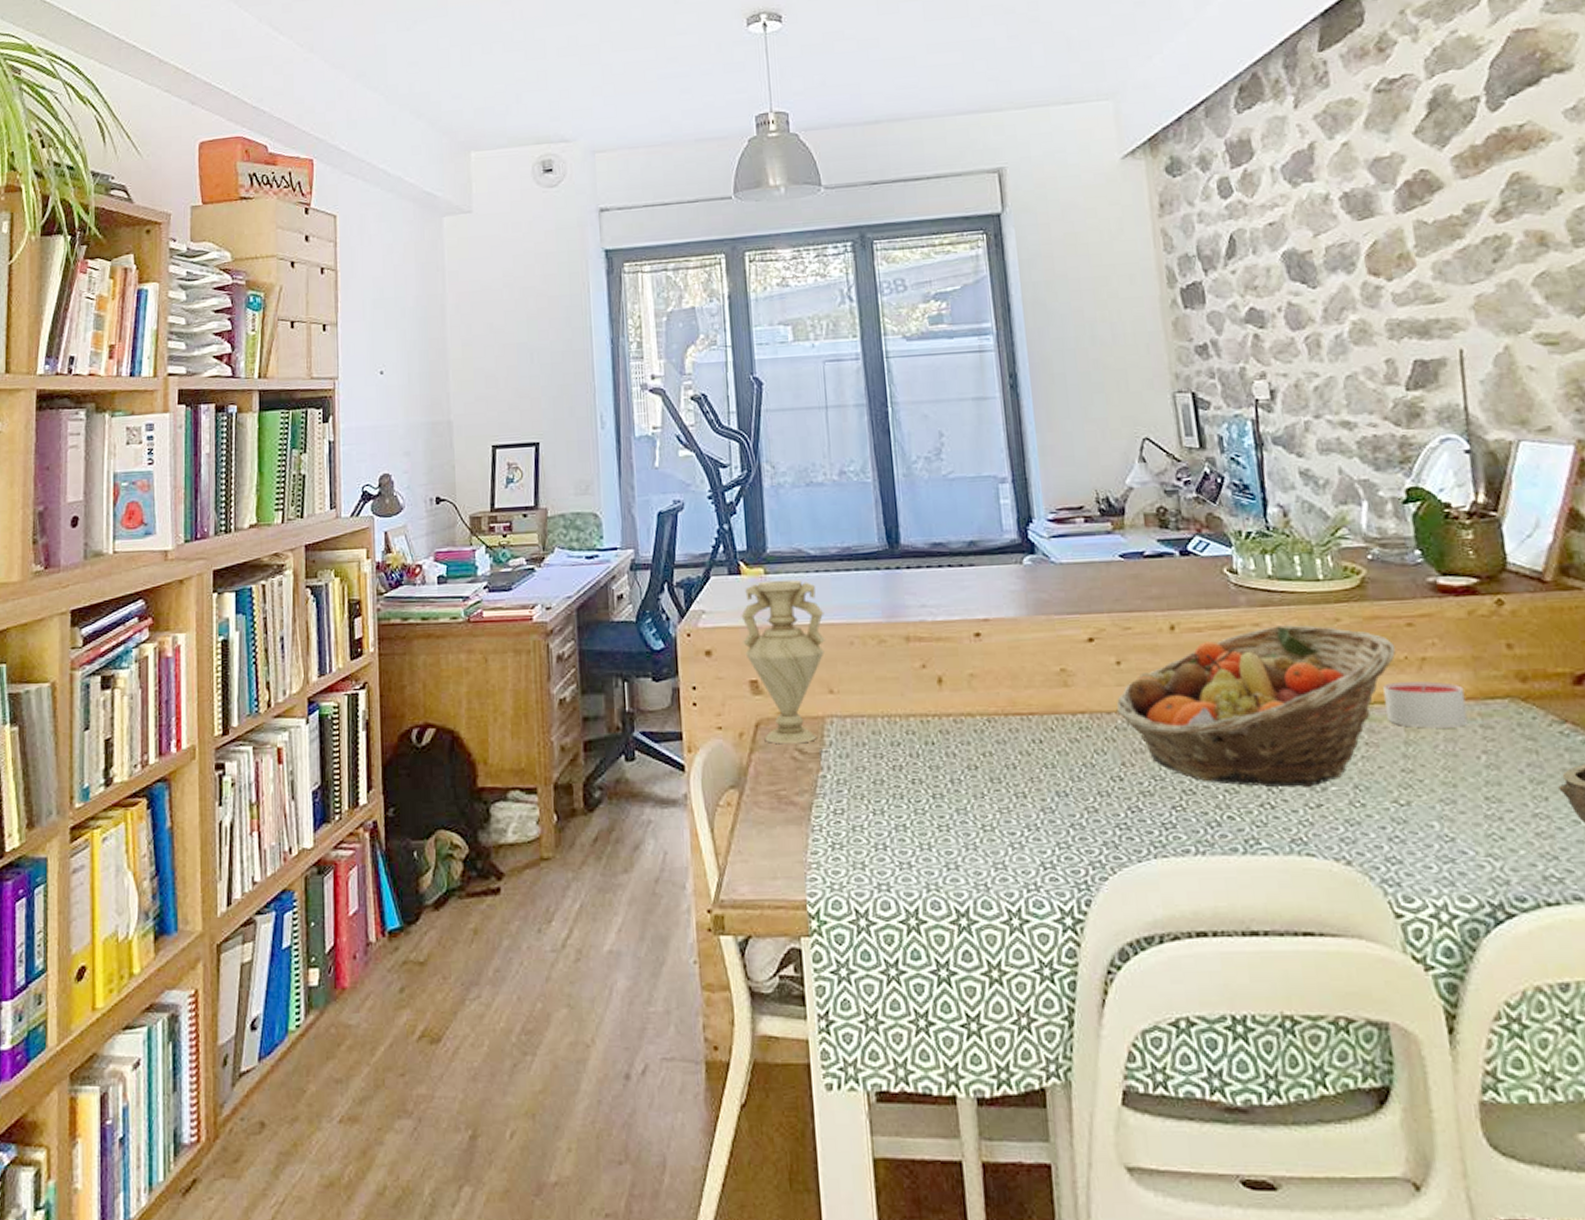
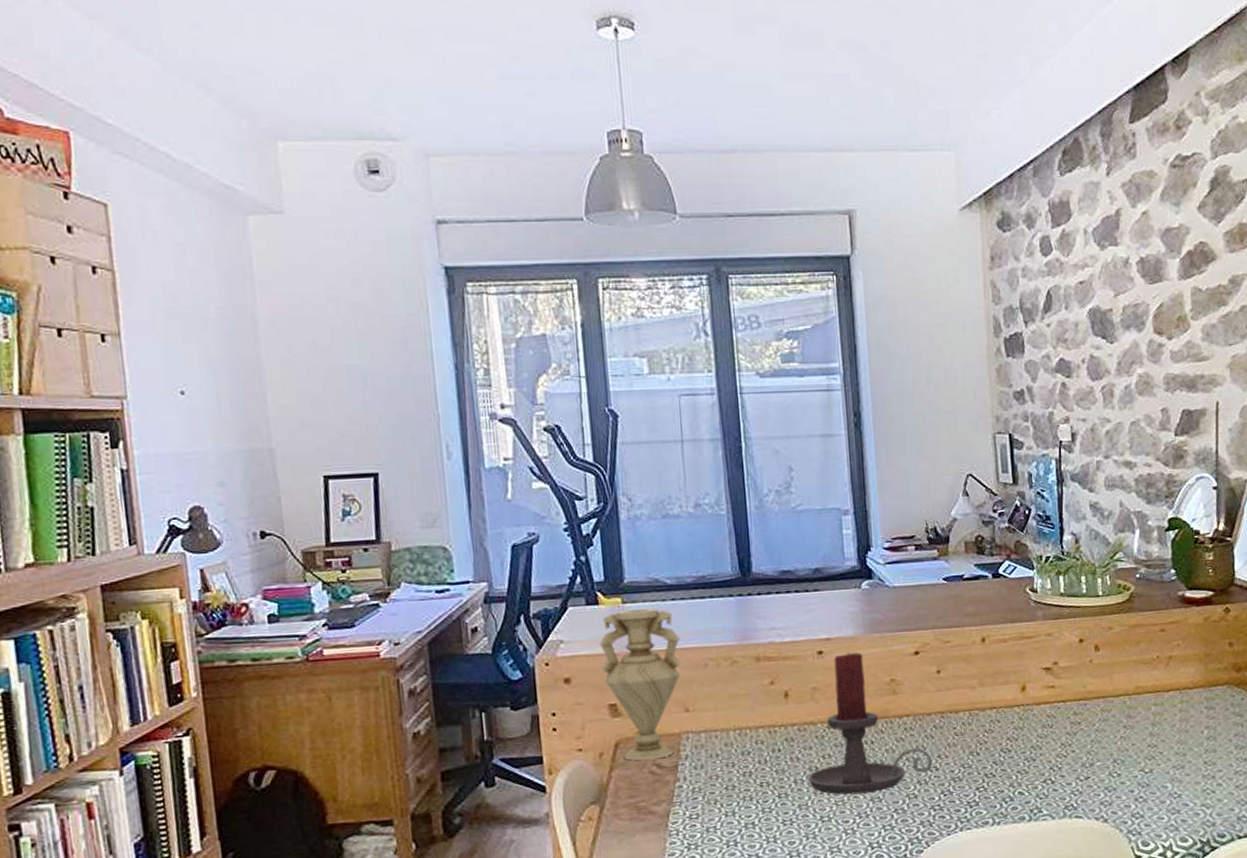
candle holder: none [965,635,1115,802] -> present [807,652,932,795]
fruit basket: present [1116,625,1395,789] -> none [935,634,1151,767]
candle: present [1383,681,1469,729] -> none [1140,674,1198,712]

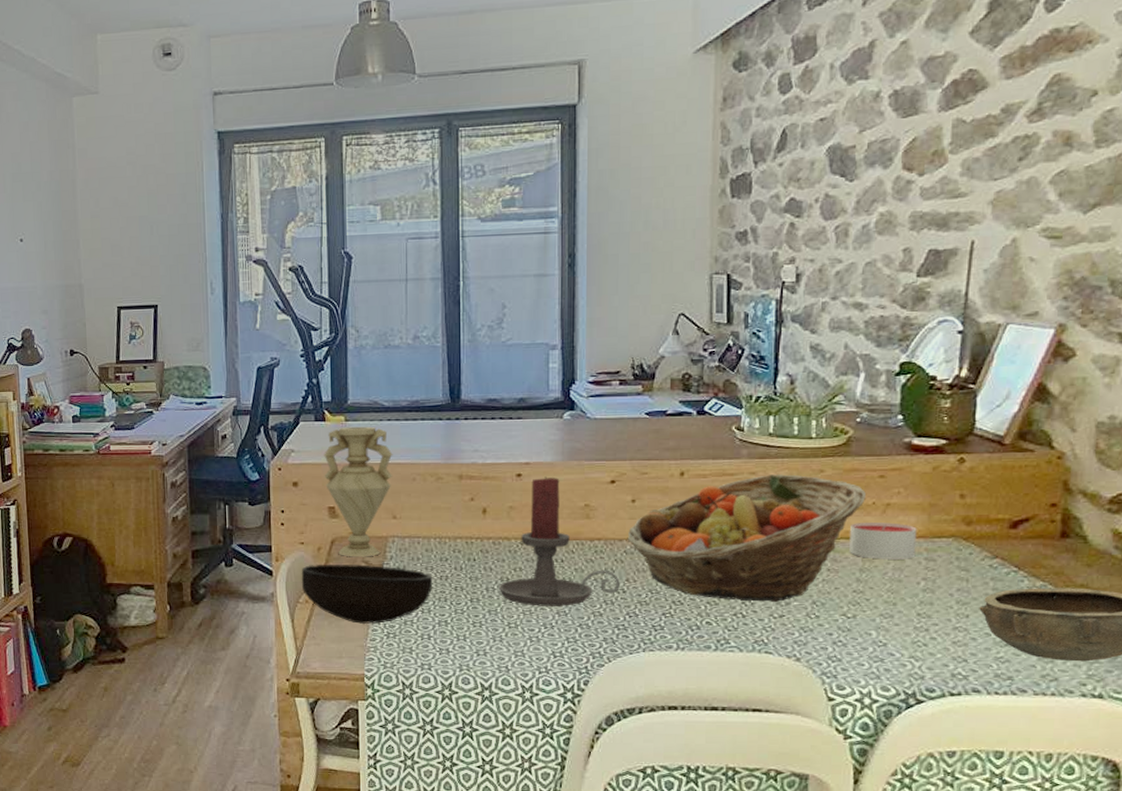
bowl: none [581,767,736,838] -> present [301,564,433,625]
fruit basket: none [935,634,1151,767] -> present [627,474,866,603]
candle: none [1140,674,1198,712] -> present [849,521,917,560]

